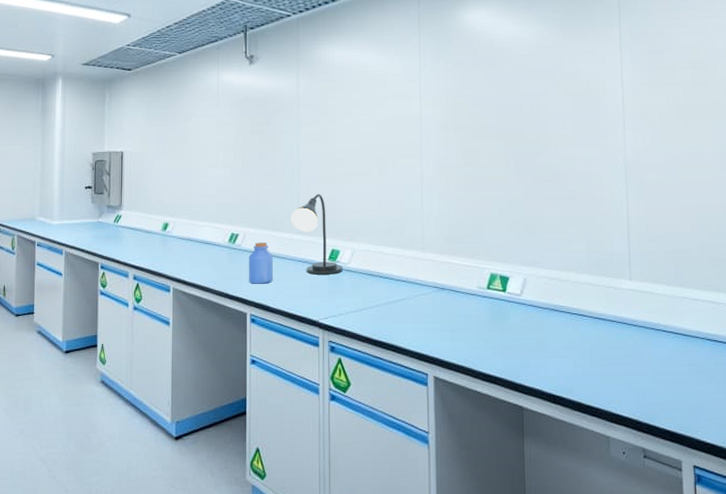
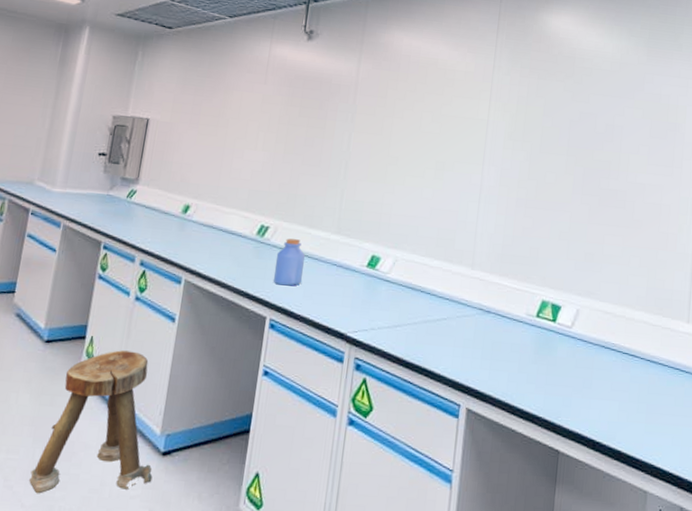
stool: none [69,354,170,479] -> present [29,350,153,493]
desk lamp: present [291,193,343,275] -> none [330,191,382,284]

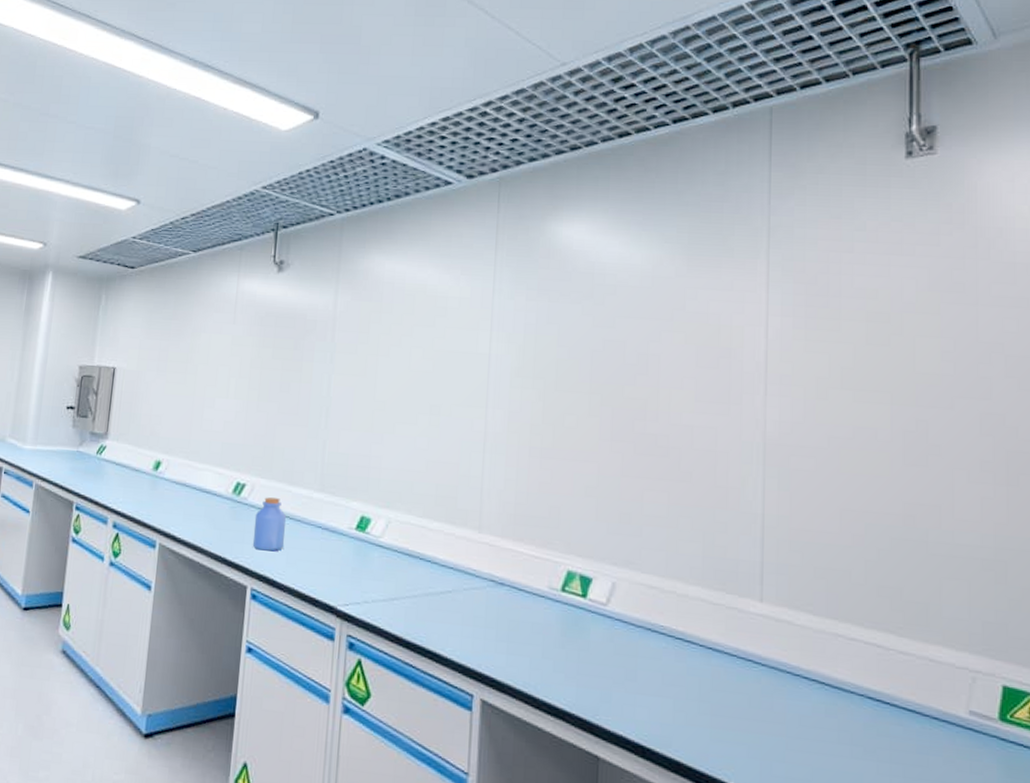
stool: present [29,350,153,493] -> none [13,620,135,773]

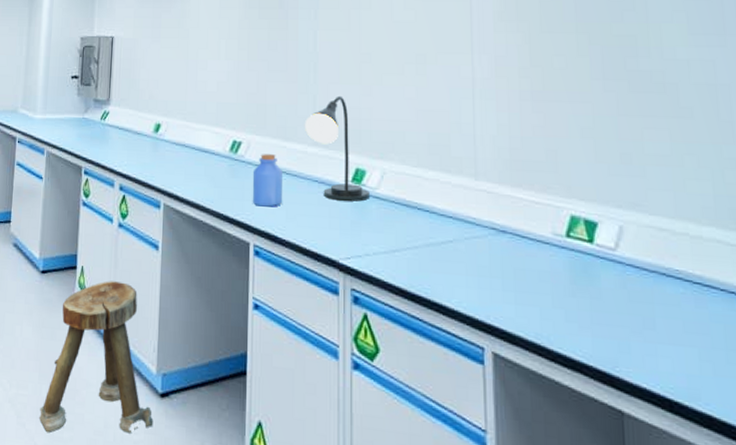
stool: none [13,620,135,773] -> present [39,281,153,434]
desk lamp: none [312,442,373,549] -> present [305,95,370,202]

